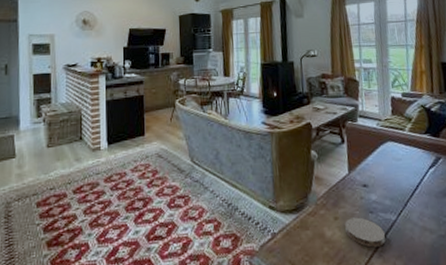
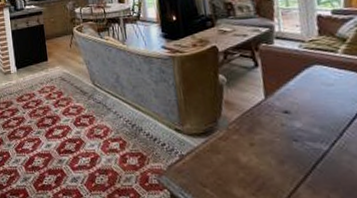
coaster: present [345,217,385,248] -> none [263,145,315,177]

